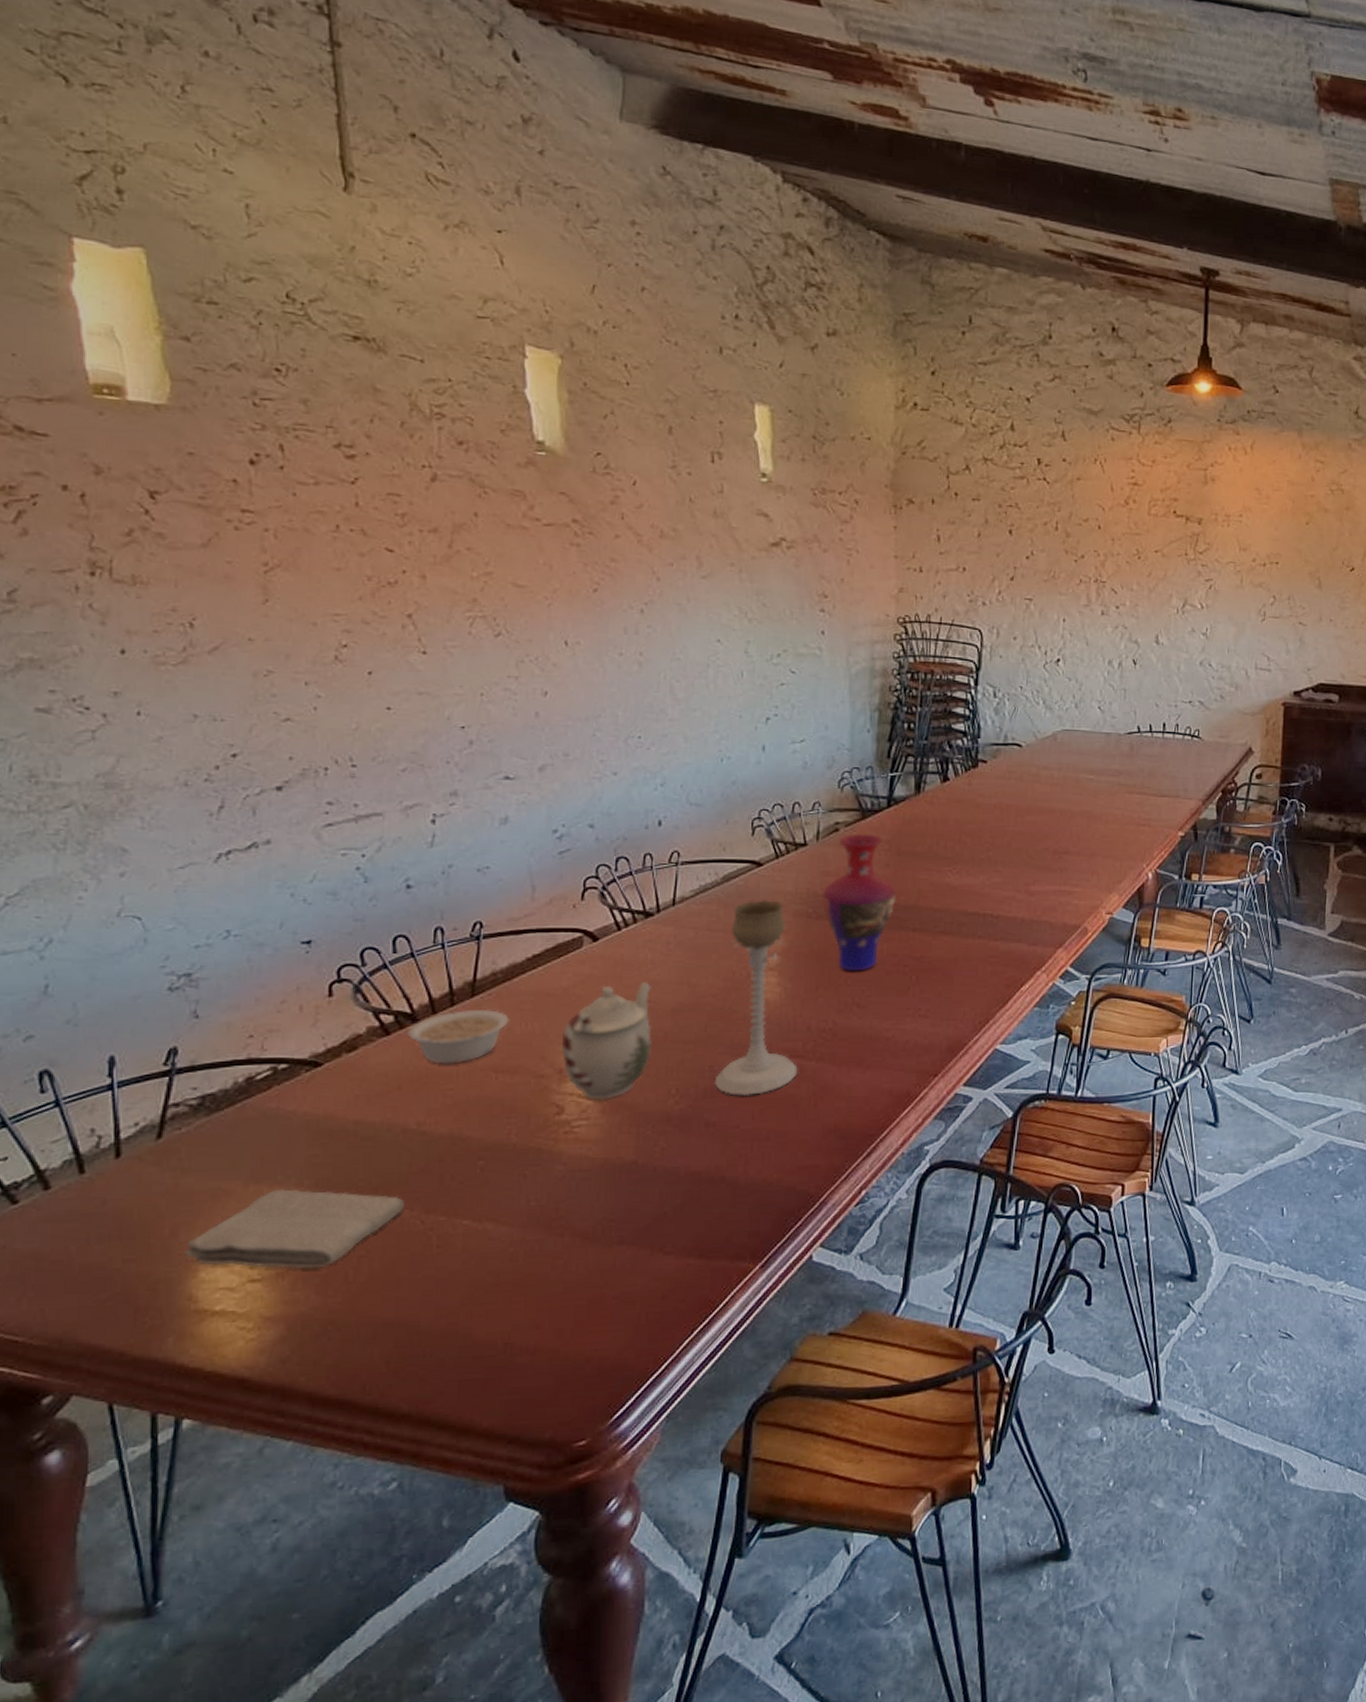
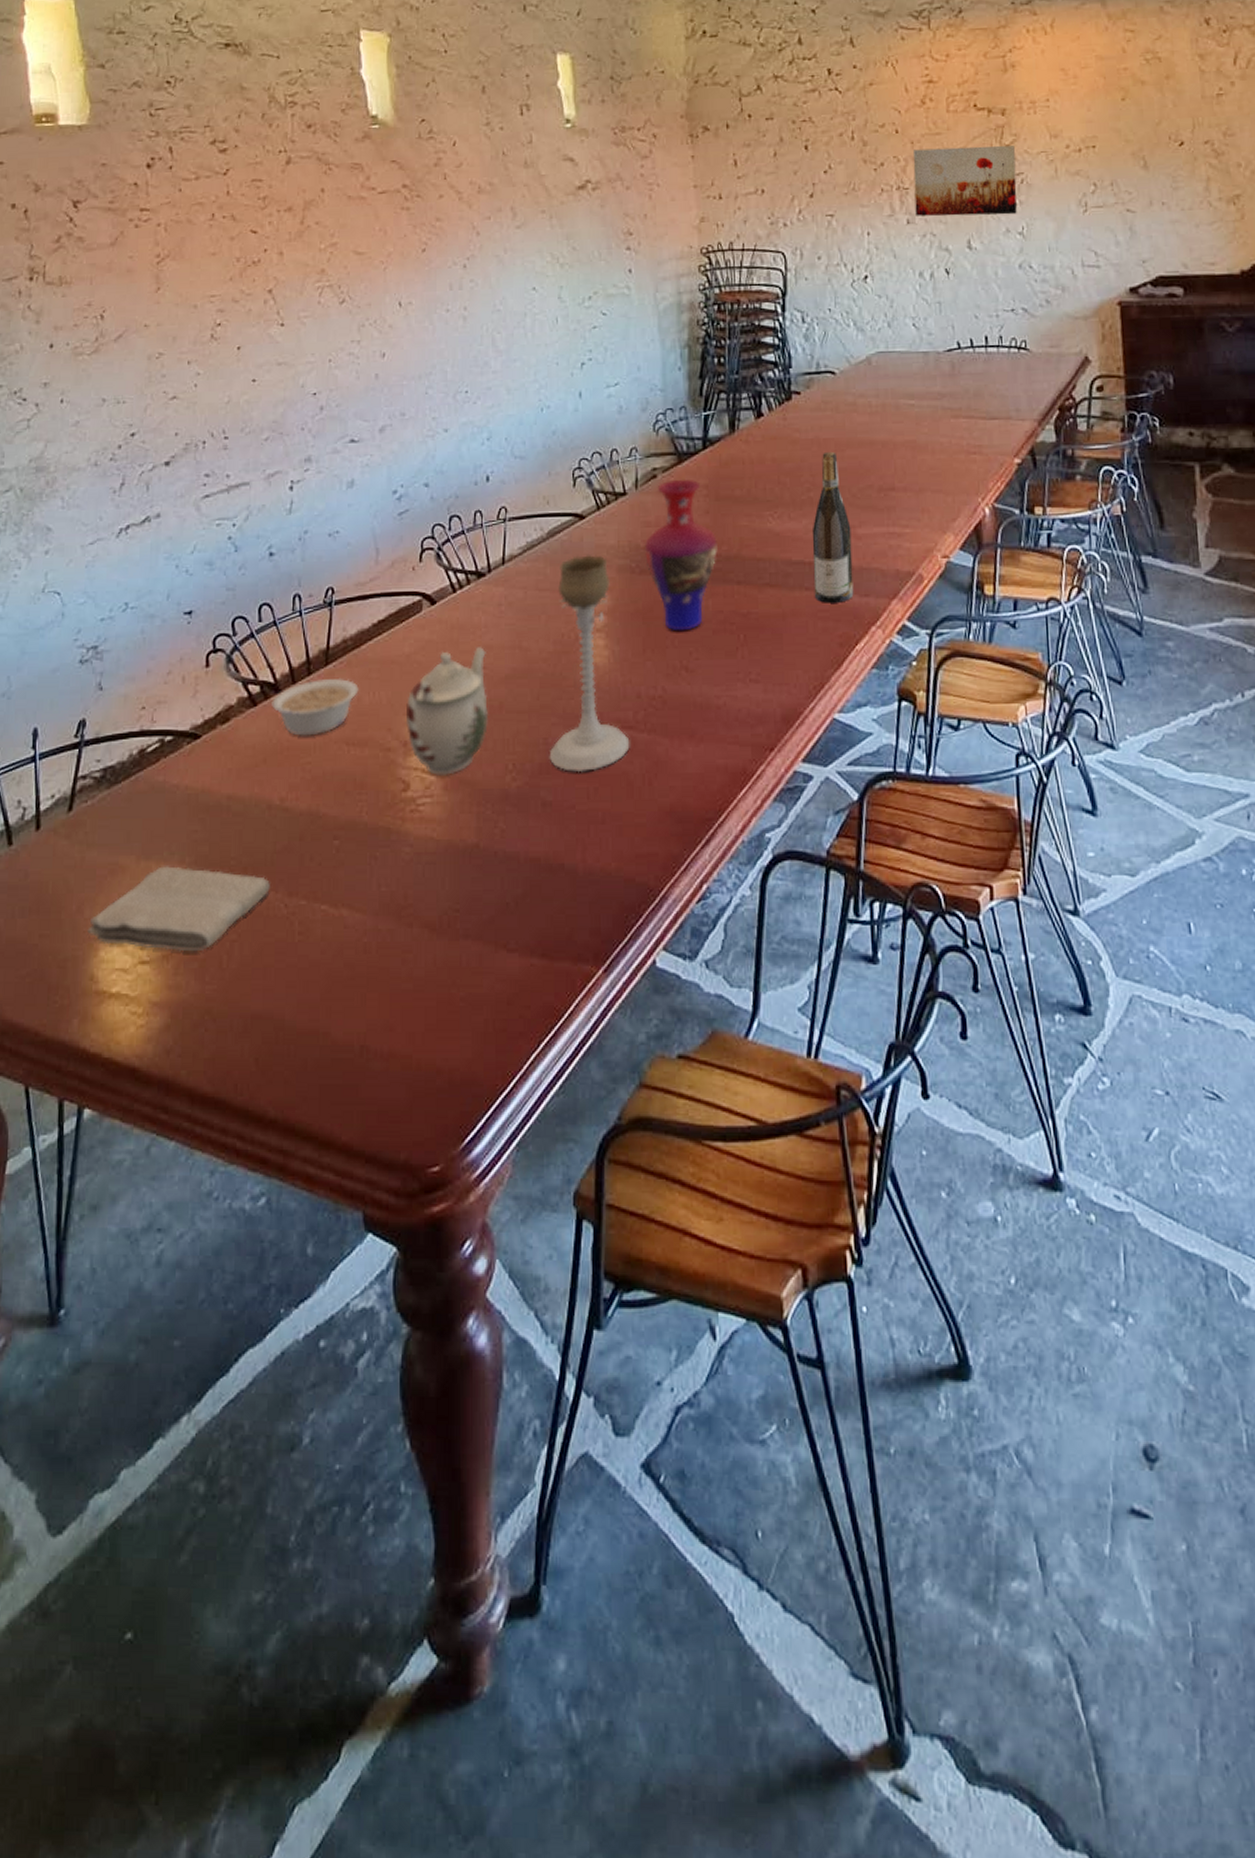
wine bottle: none [986,816,1025,950] -> present [812,451,854,603]
wall art: none [1110,546,1207,617] -> present [912,145,1017,217]

